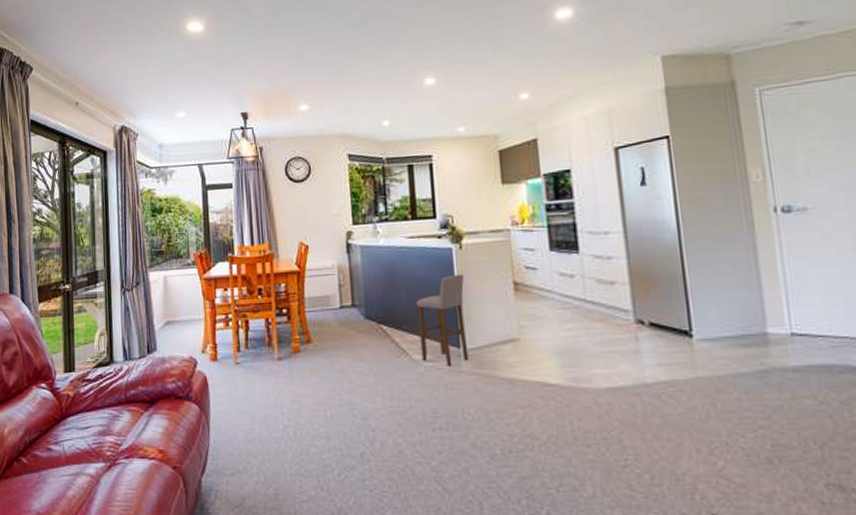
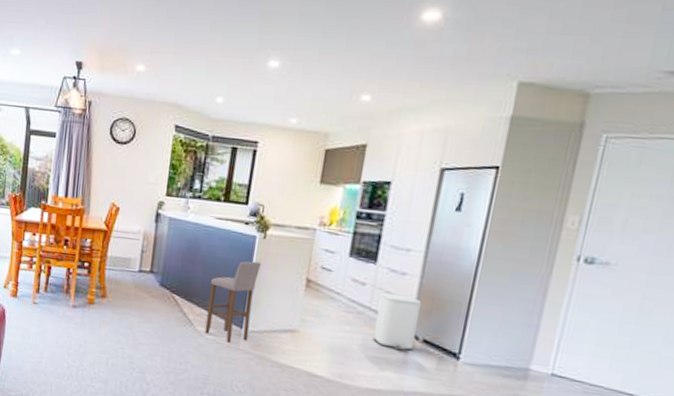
pedal bin: none [592,279,642,339] -> present [373,292,422,351]

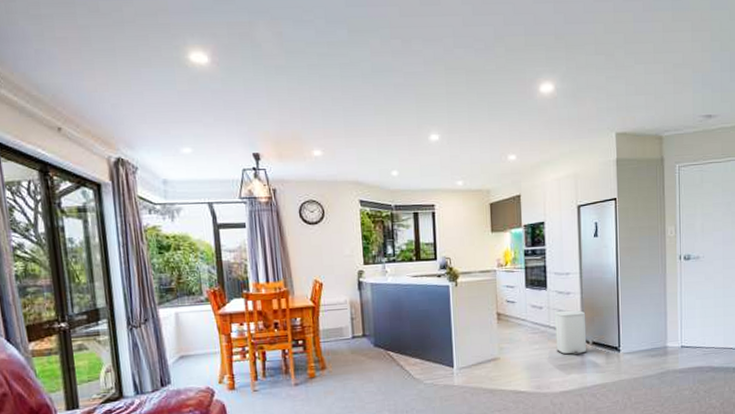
bar stool: present [204,261,262,343] -> none [419,307,460,383]

